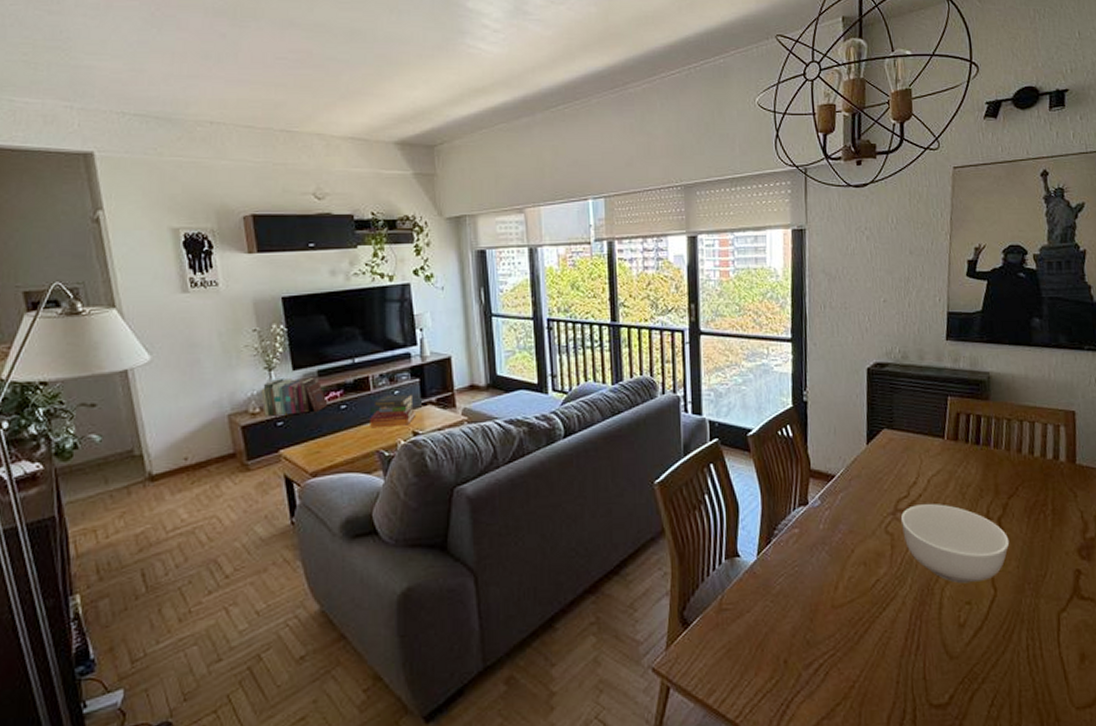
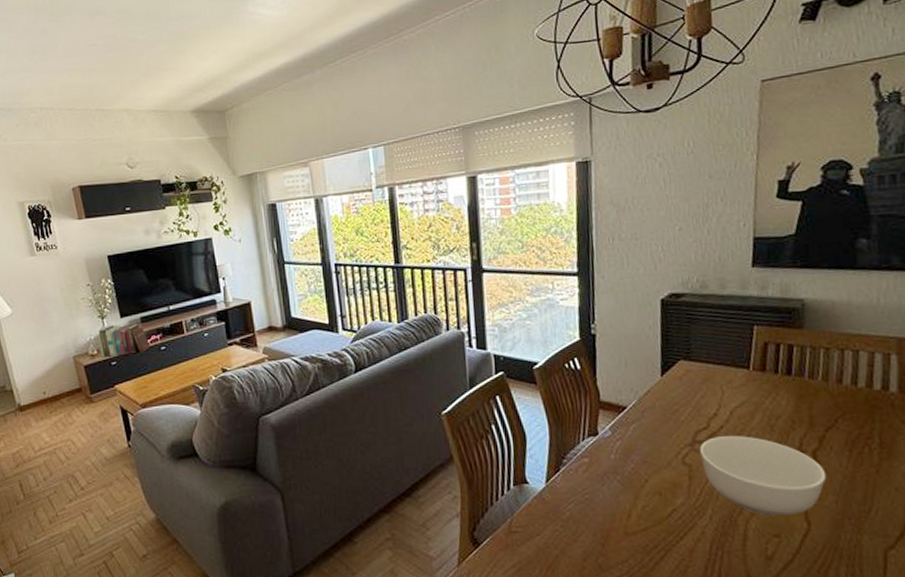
books: present [370,394,415,429] -> none [186,335,223,366]

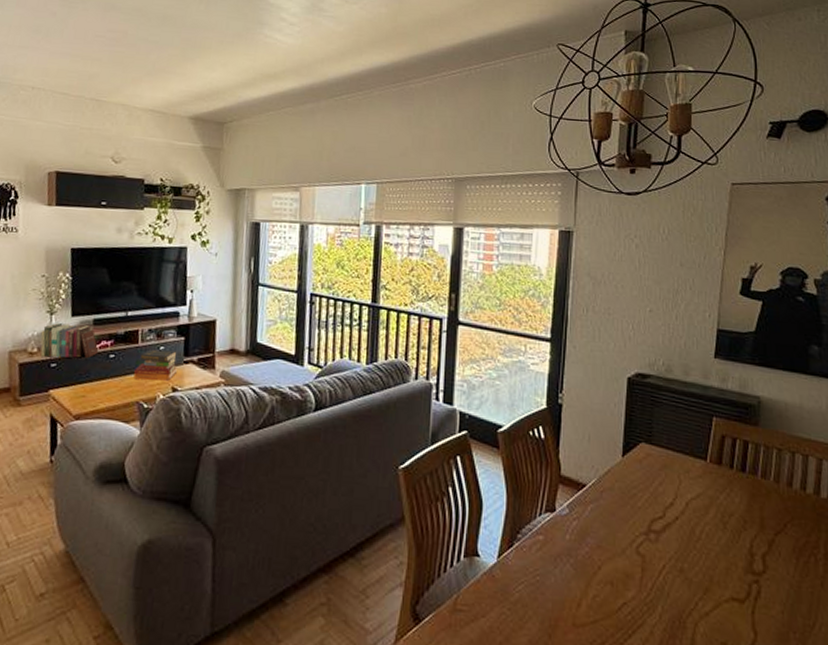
books: none [186,335,223,366] -> present [133,349,177,381]
bowl: present [699,436,827,516] -> none [653,528,774,622]

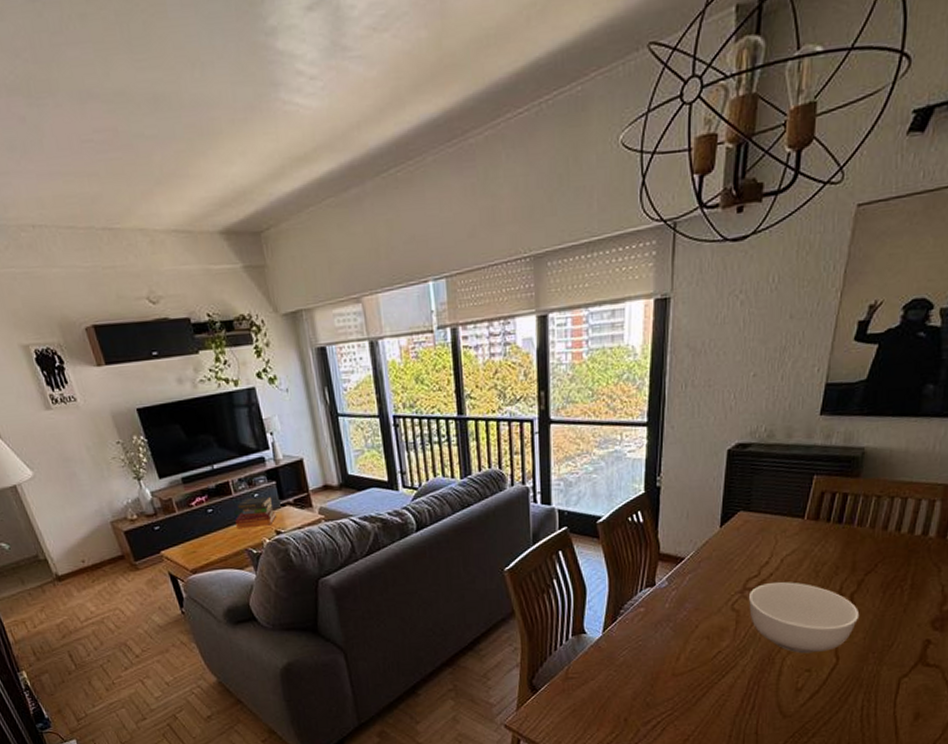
books: present [40,323,99,359] -> none [134,485,196,522]
bowl: none [653,528,774,622] -> present [748,582,860,654]

